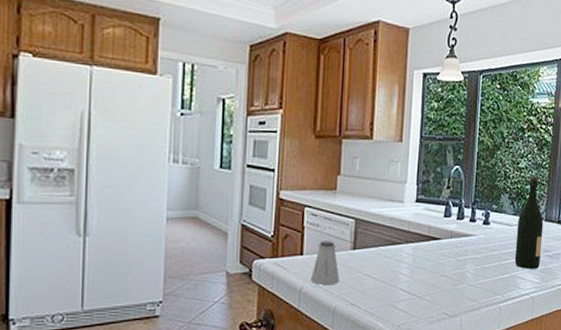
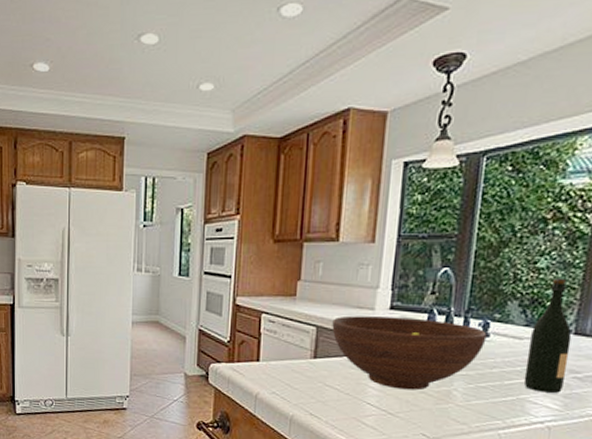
saltshaker: present [311,241,339,284] -> none [267,348,298,393]
fruit bowl: none [368,208,488,274] -> present [332,315,487,390]

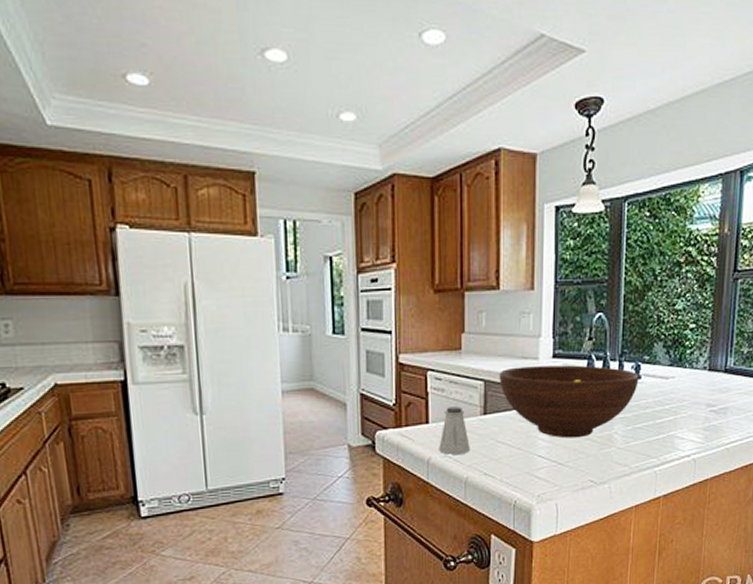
saltshaker: none [267,348,298,393] -> present [439,406,470,454]
wine bottle: present [523,278,572,393] -> none [671,318,707,427]

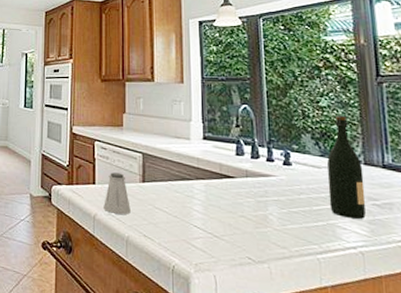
fruit bowl: present [499,365,639,438] -> none [156,144,290,214]
wine bottle: none [671,318,707,427] -> present [327,115,366,219]

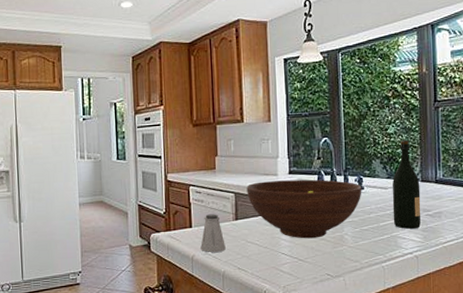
fruit bowl: none [156,144,290,214] -> present [246,179,362,239]

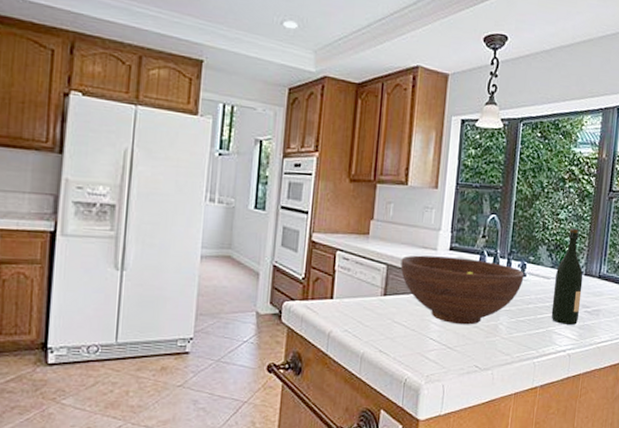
saltshaker: present [200,214,226,252] -> none [340,285,369,330]

